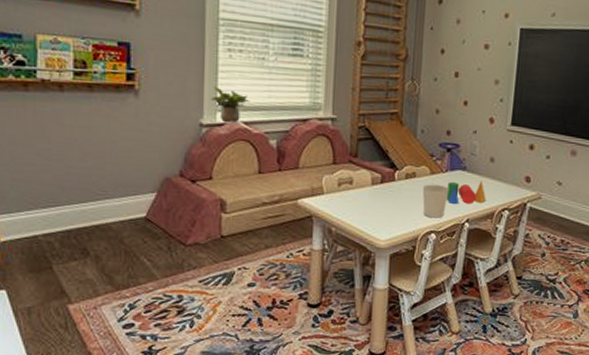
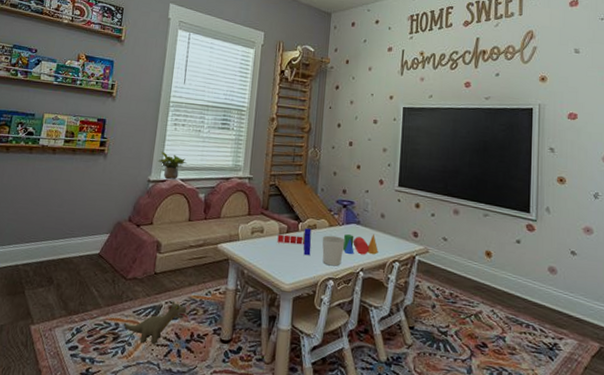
toy hippo: none [188,265,267,314] -> present [123,300,188,344]
toy blocks: none [370,176,410,208] -> present [277,228,312,256]

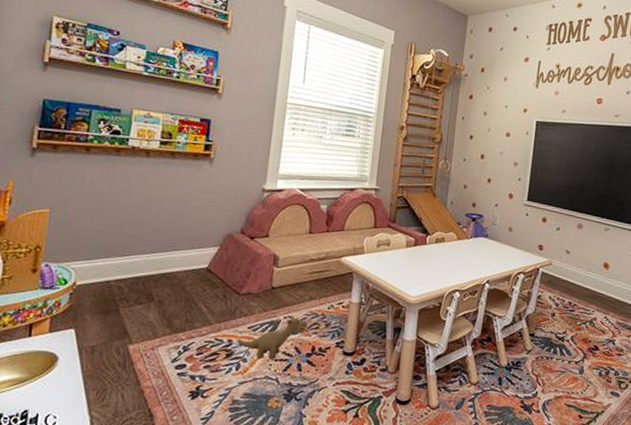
potted plant: present [158,151,187,180] -> none [273,158,307,190]
toy blocks: present [277,228,312,256] -> none [404,241,440,269]
dixie cup: present [322,235,345,266] -> none [449,248,473,279]
toy blocks: present [342,233,378,255] -> none [470,246,505,268]

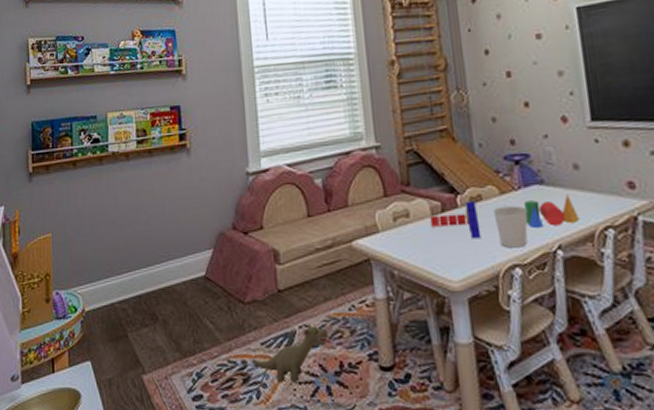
toy blocks: none [404,241,440,269] -> present [430,201,482,239]
dixie cup: none [449,248,473,279] -> present [493,205,528,248]
toy blocks: none [470,246,505,268] -> present [524,193,580,228]

